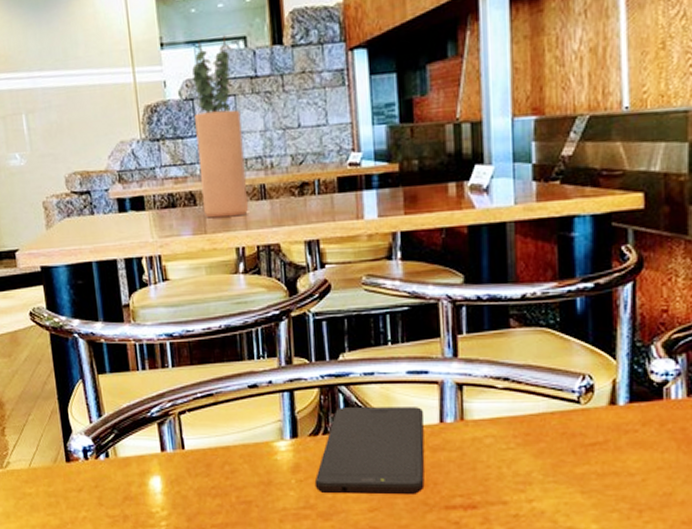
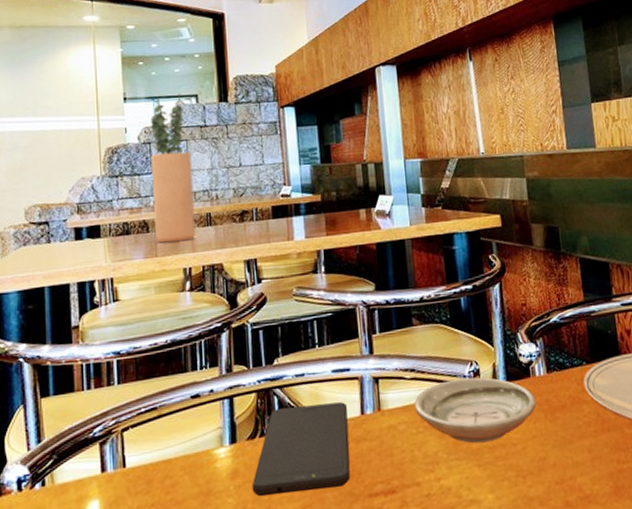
saucer: none [505,394,668,468] -> present [414,377,537,444]

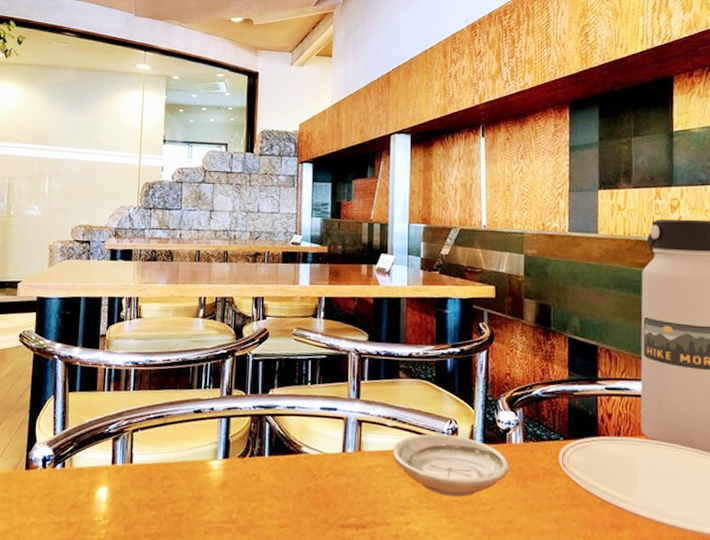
vase: present [151,93,195,243] -> none [178,141,216,273]
smartphone: present [251,402,351,497] -> none [238,434,331,514]

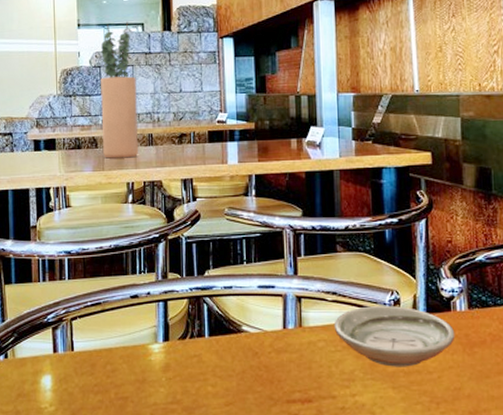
vase: none [178,141,216,273] -> present [101,22,138,159]

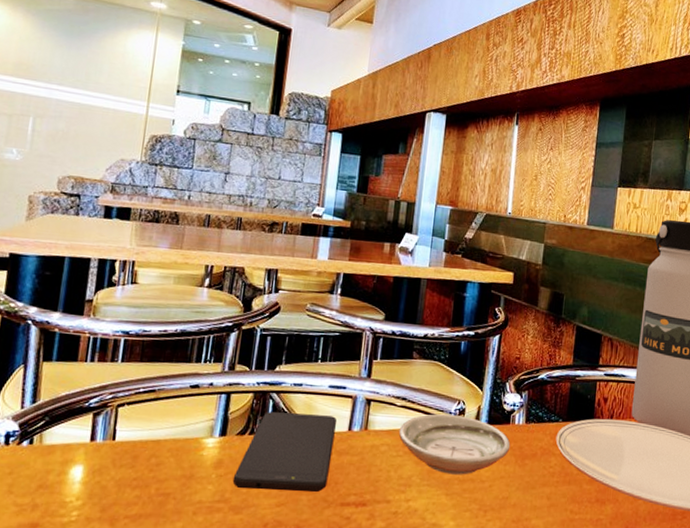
vase: present [101,22,138,159] -> none [184,96,236,240]
smartphone: none [181,315,271,391] -> present [232,412,338,493]

